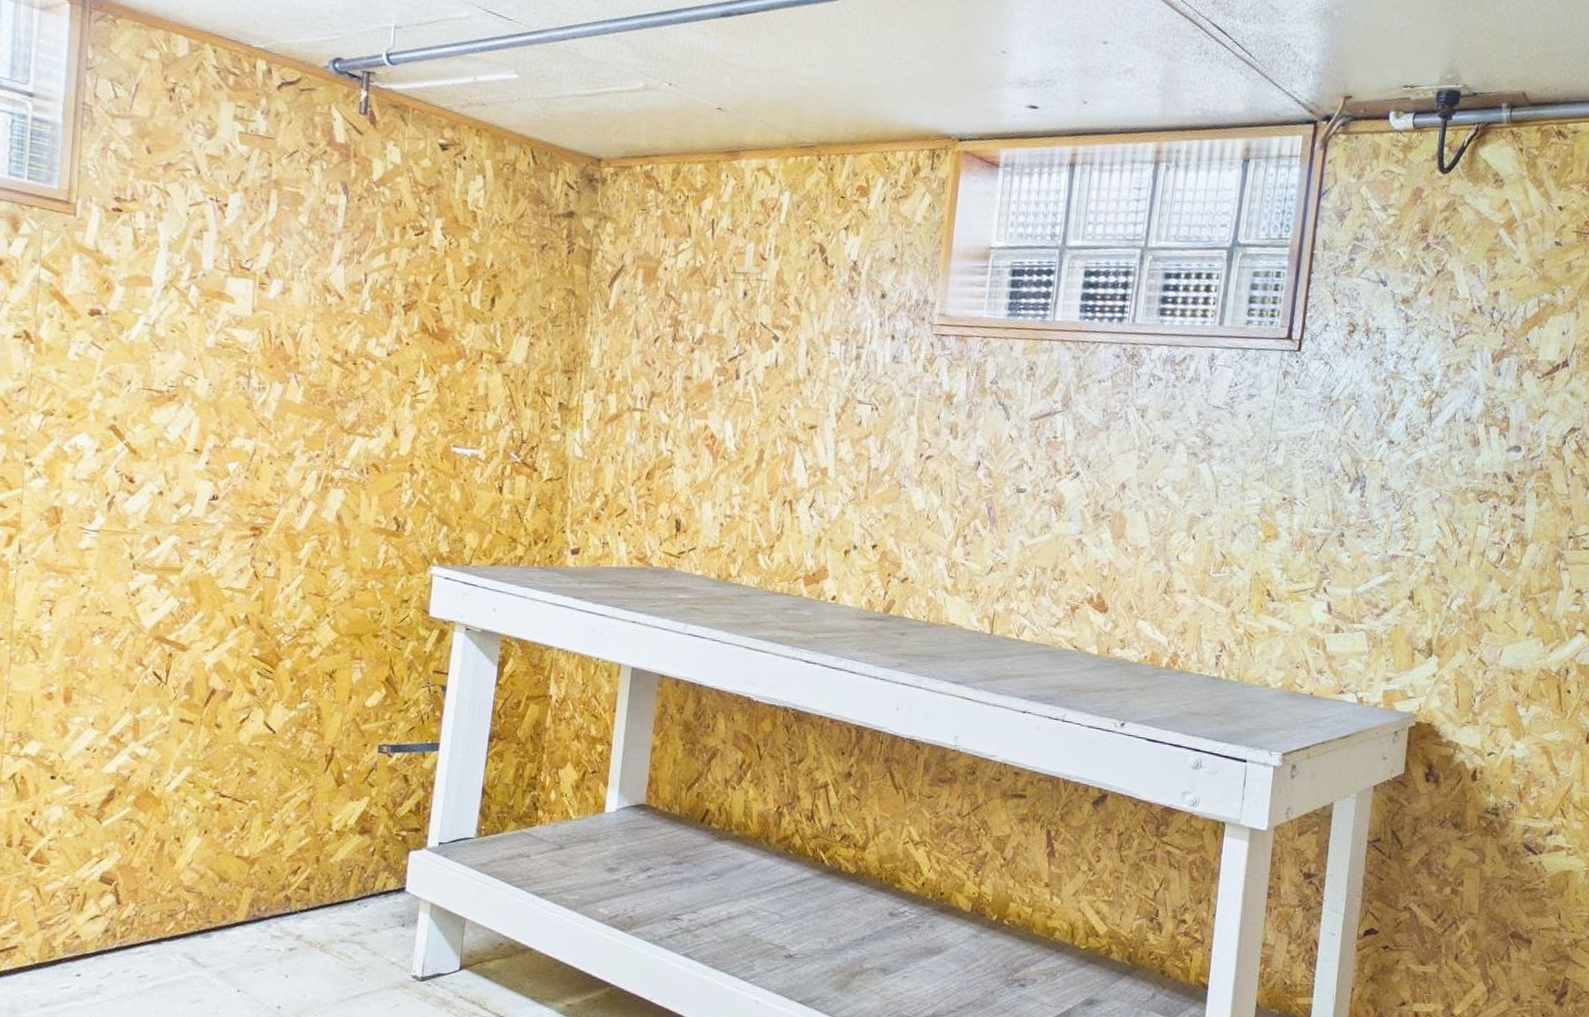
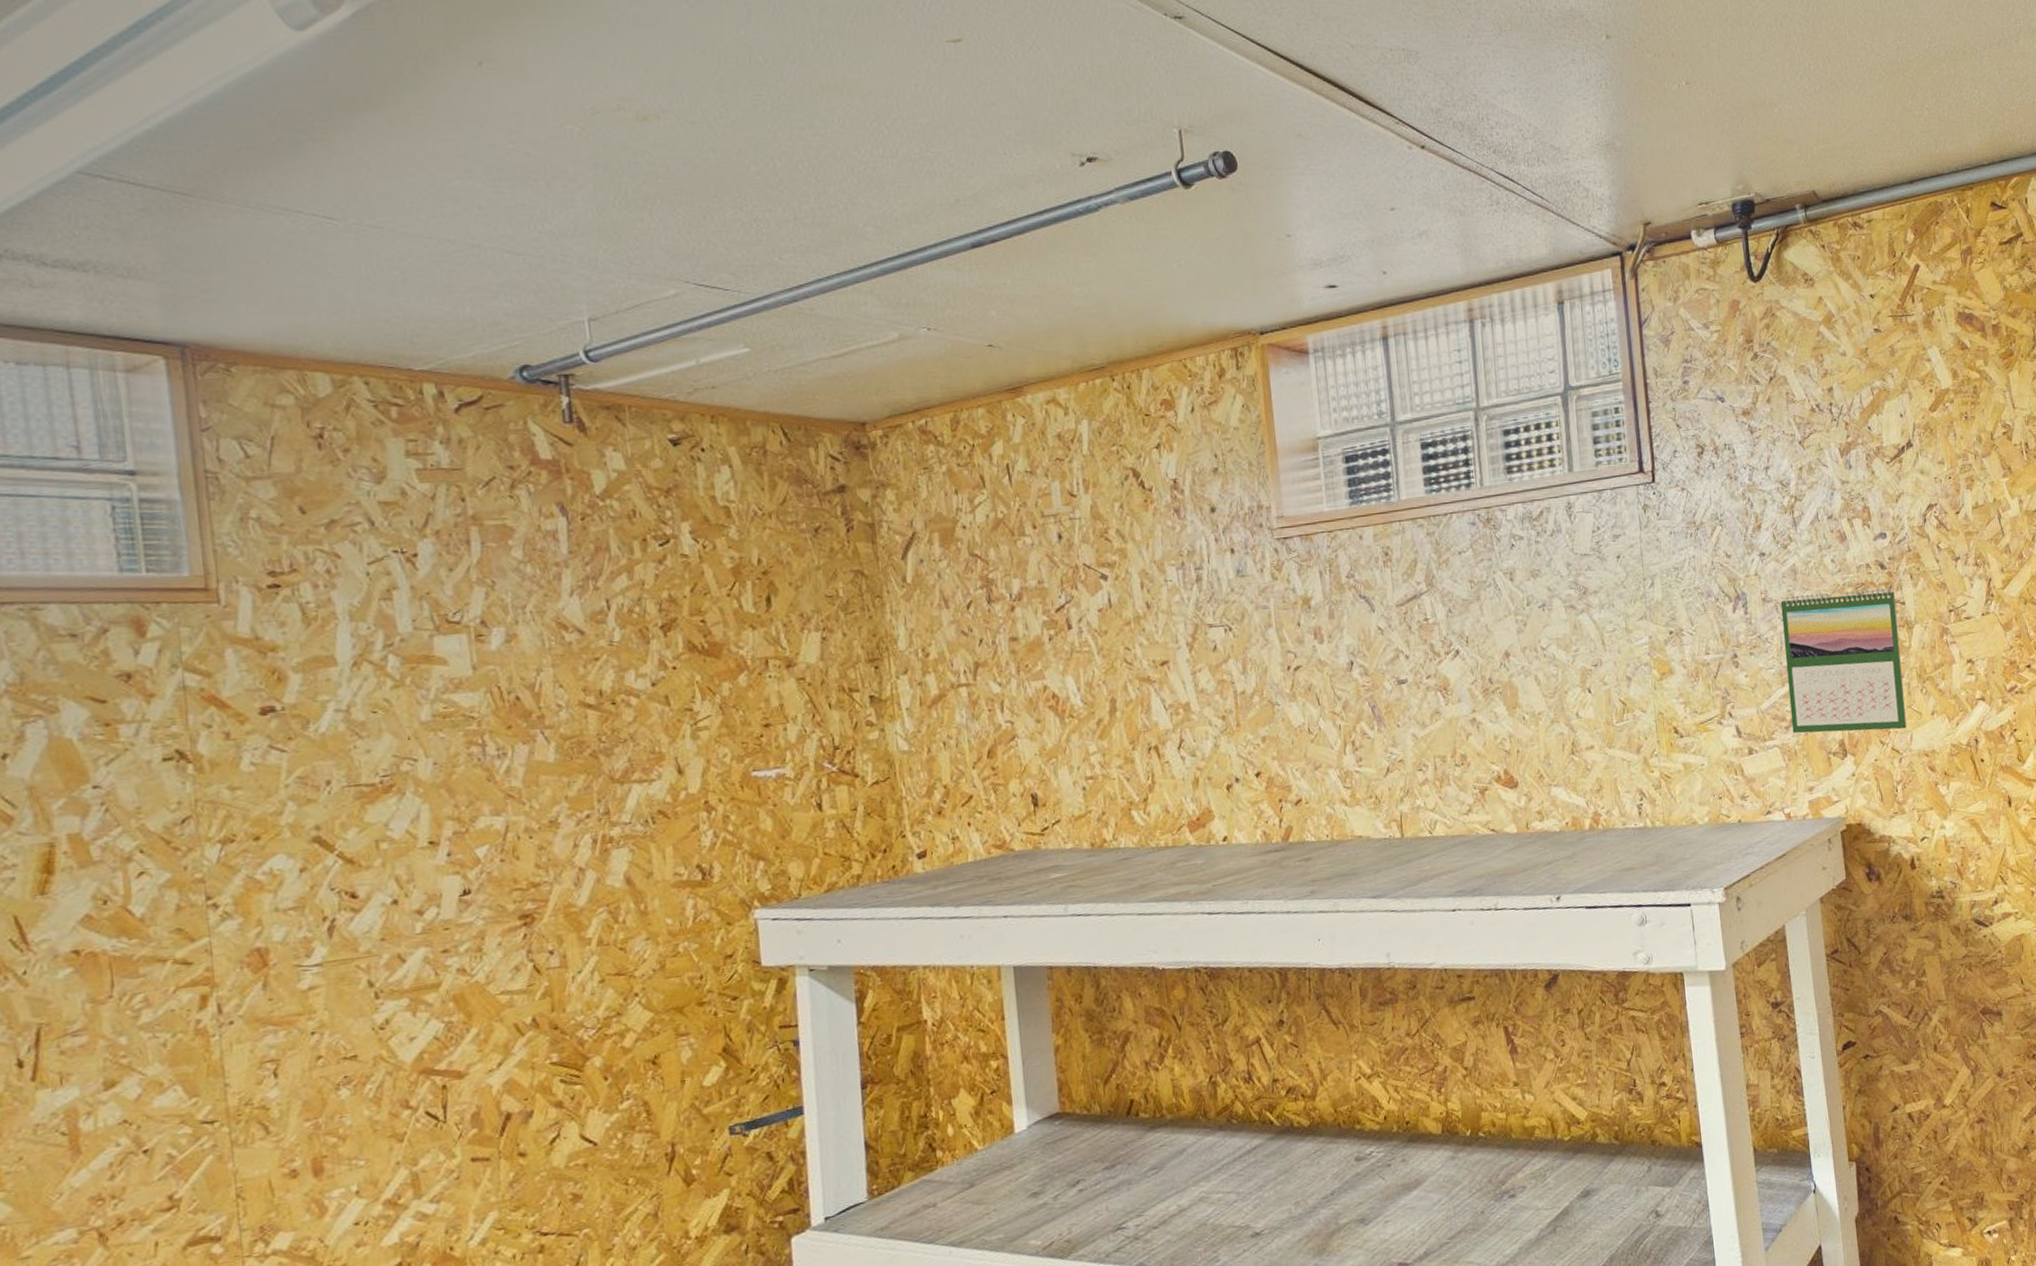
calendar: none [1382,488,1517,643] -> present [1780,587,1907,734]

